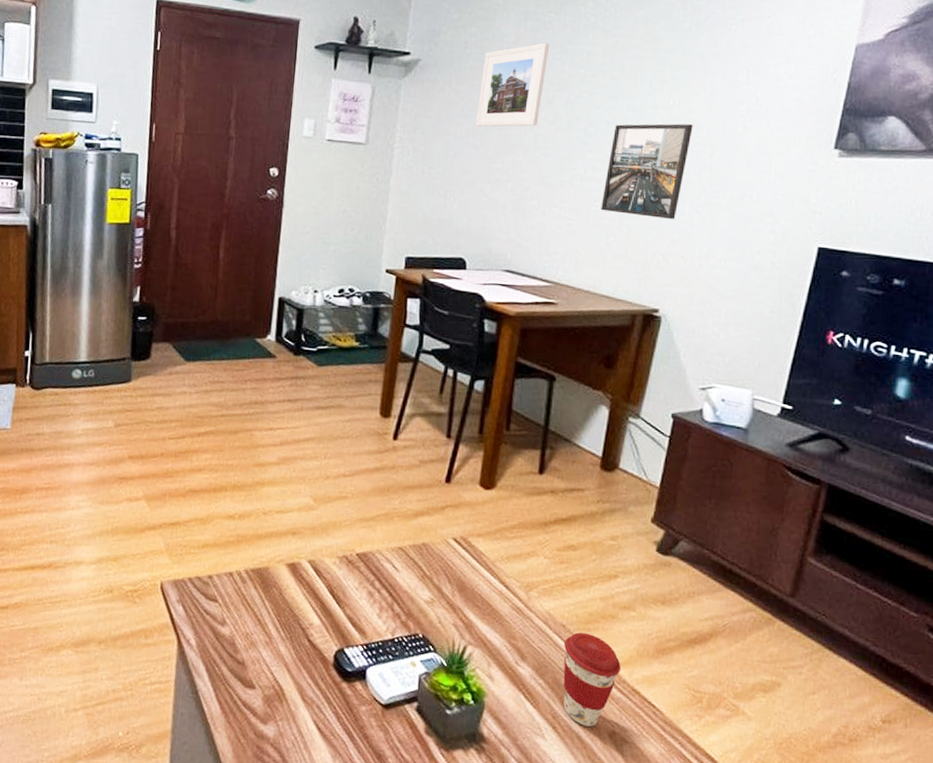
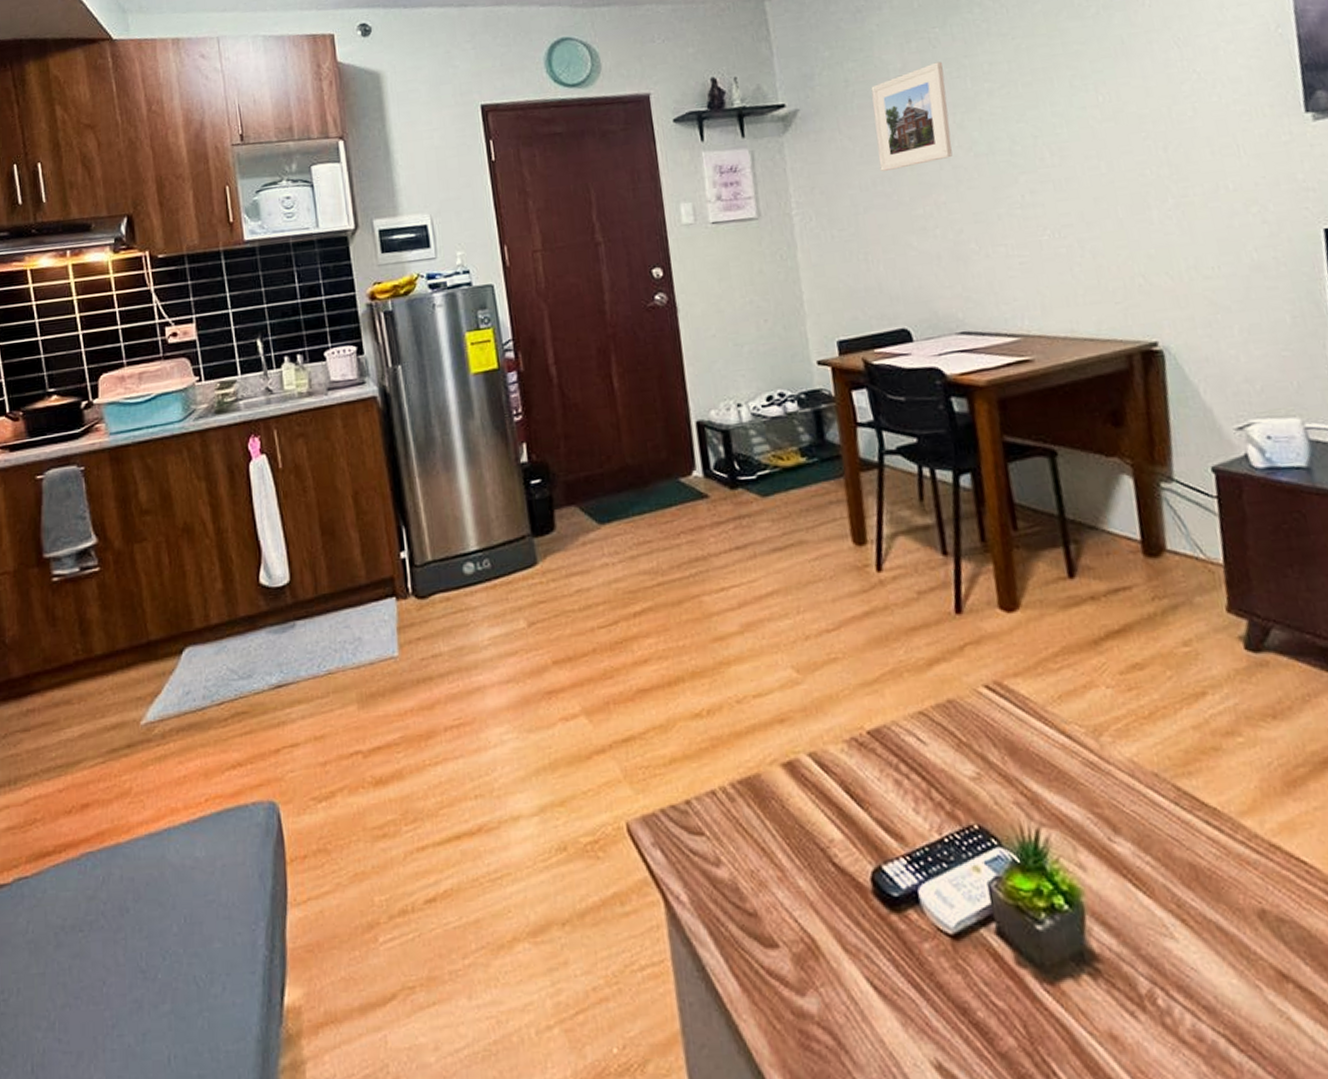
coffee cup: present [563,632,621,727] -> none [1163,779,1247,910]
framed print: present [601,123,693,219] -> none [1043,118,1145,239]

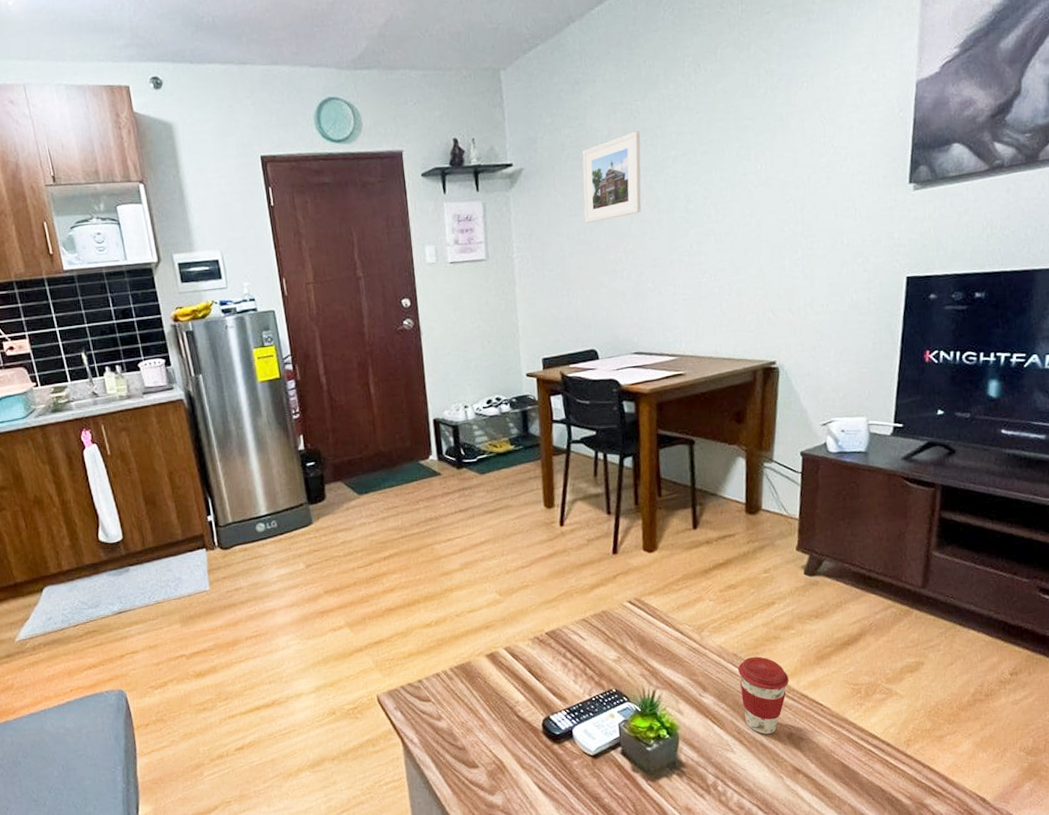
coffee cup: none [1163,779,1247,910] -> present [738,656,789,734]

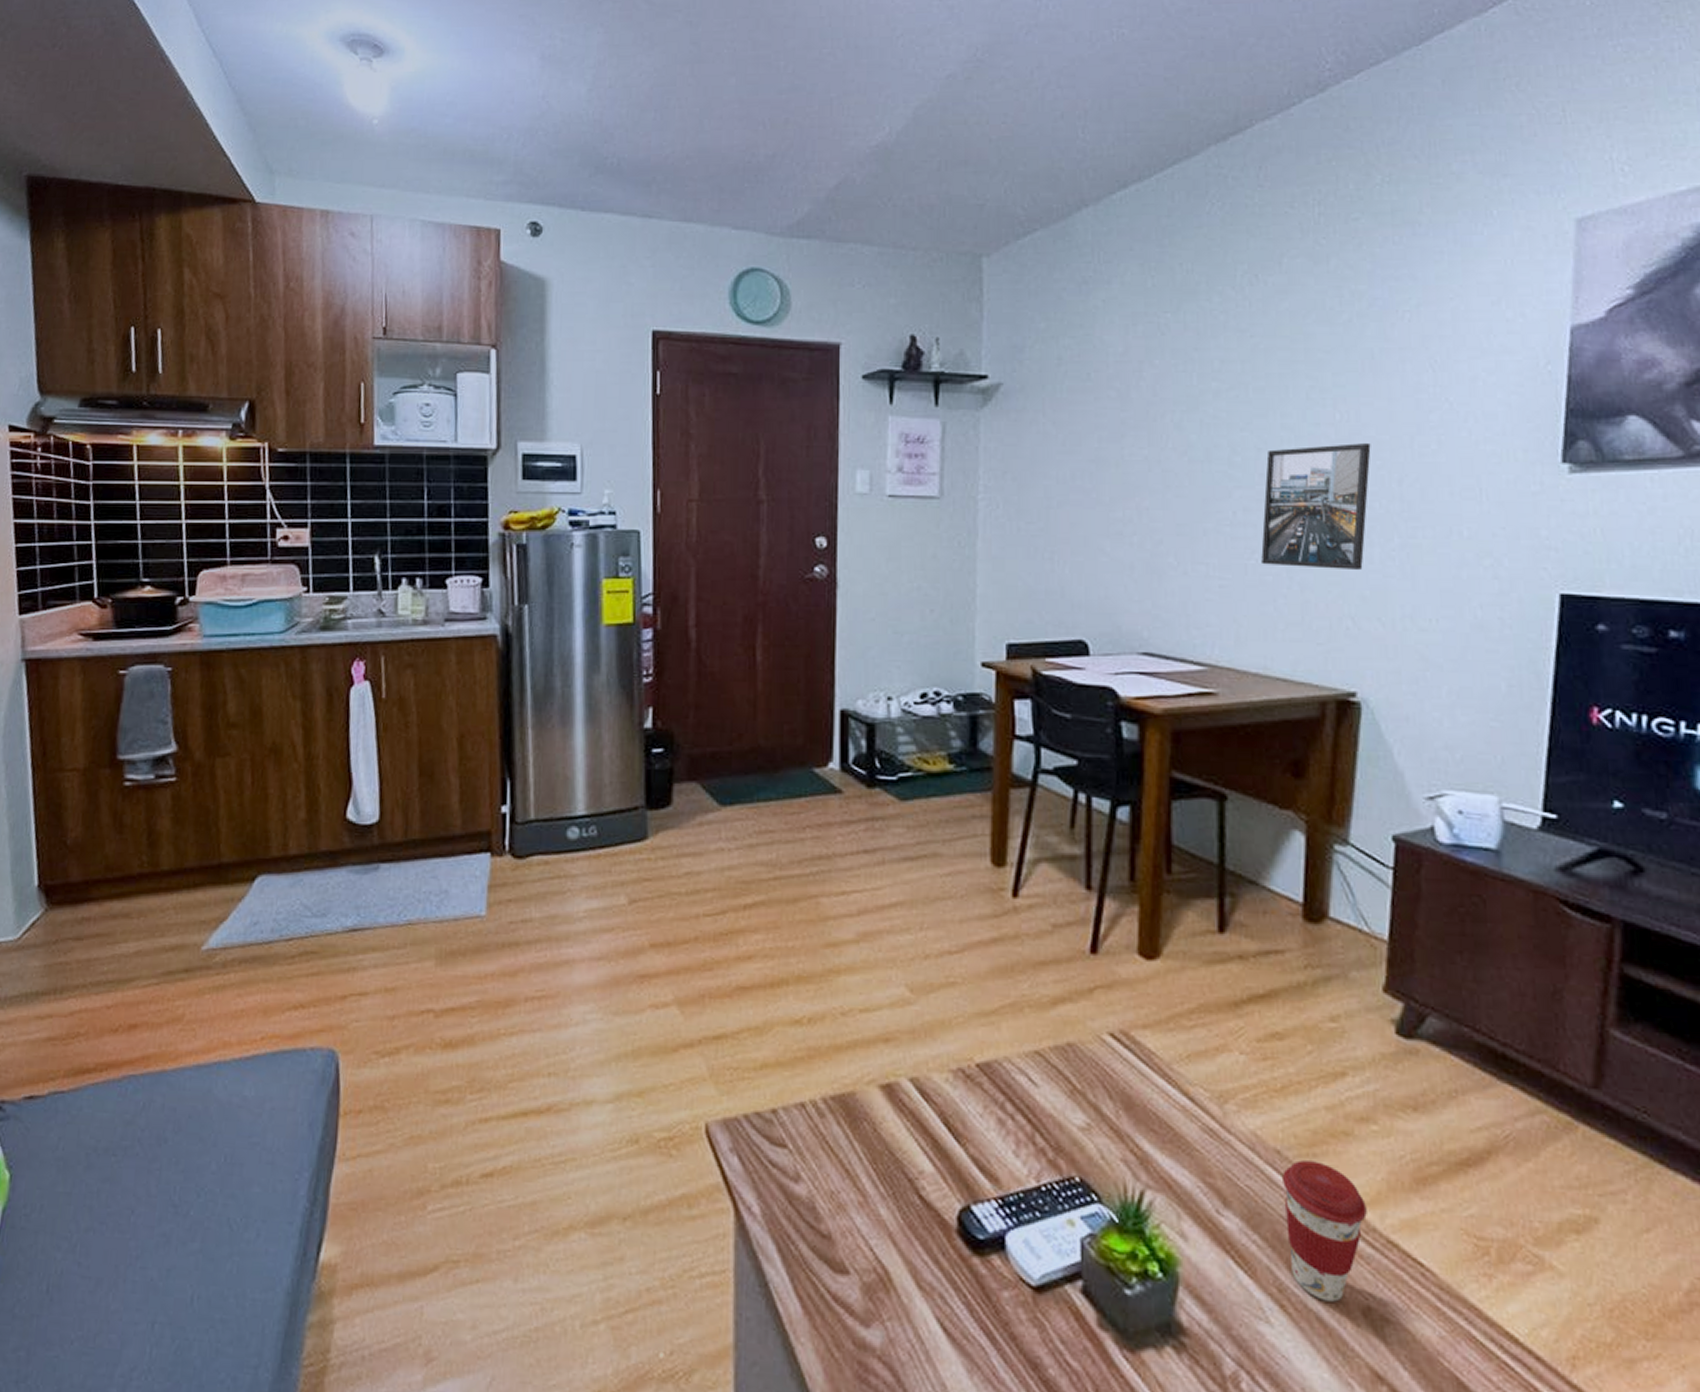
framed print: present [582,131,641,224] -> none [1082,351,1170,466]
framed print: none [710,184,782,281] -> present [1261,443,1371,569]

